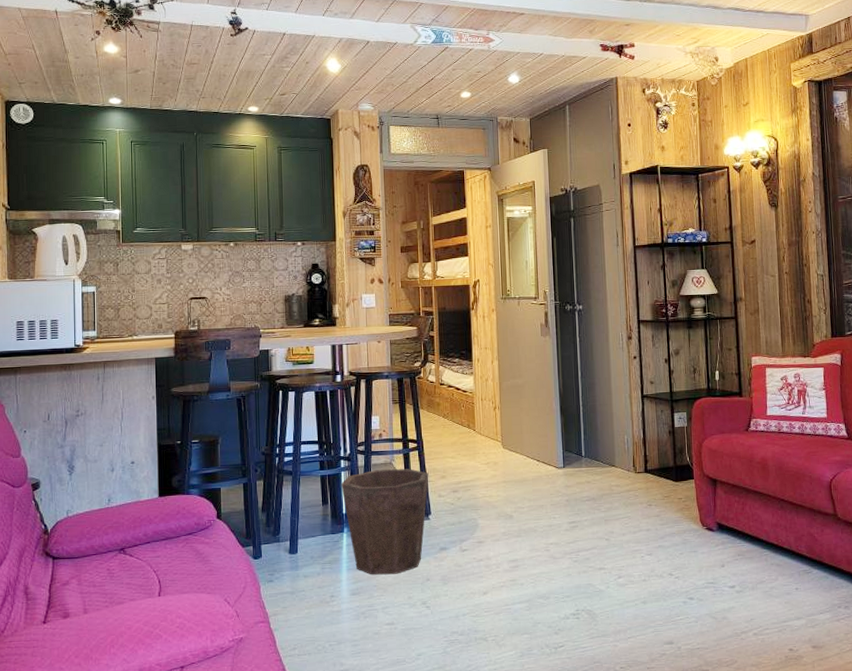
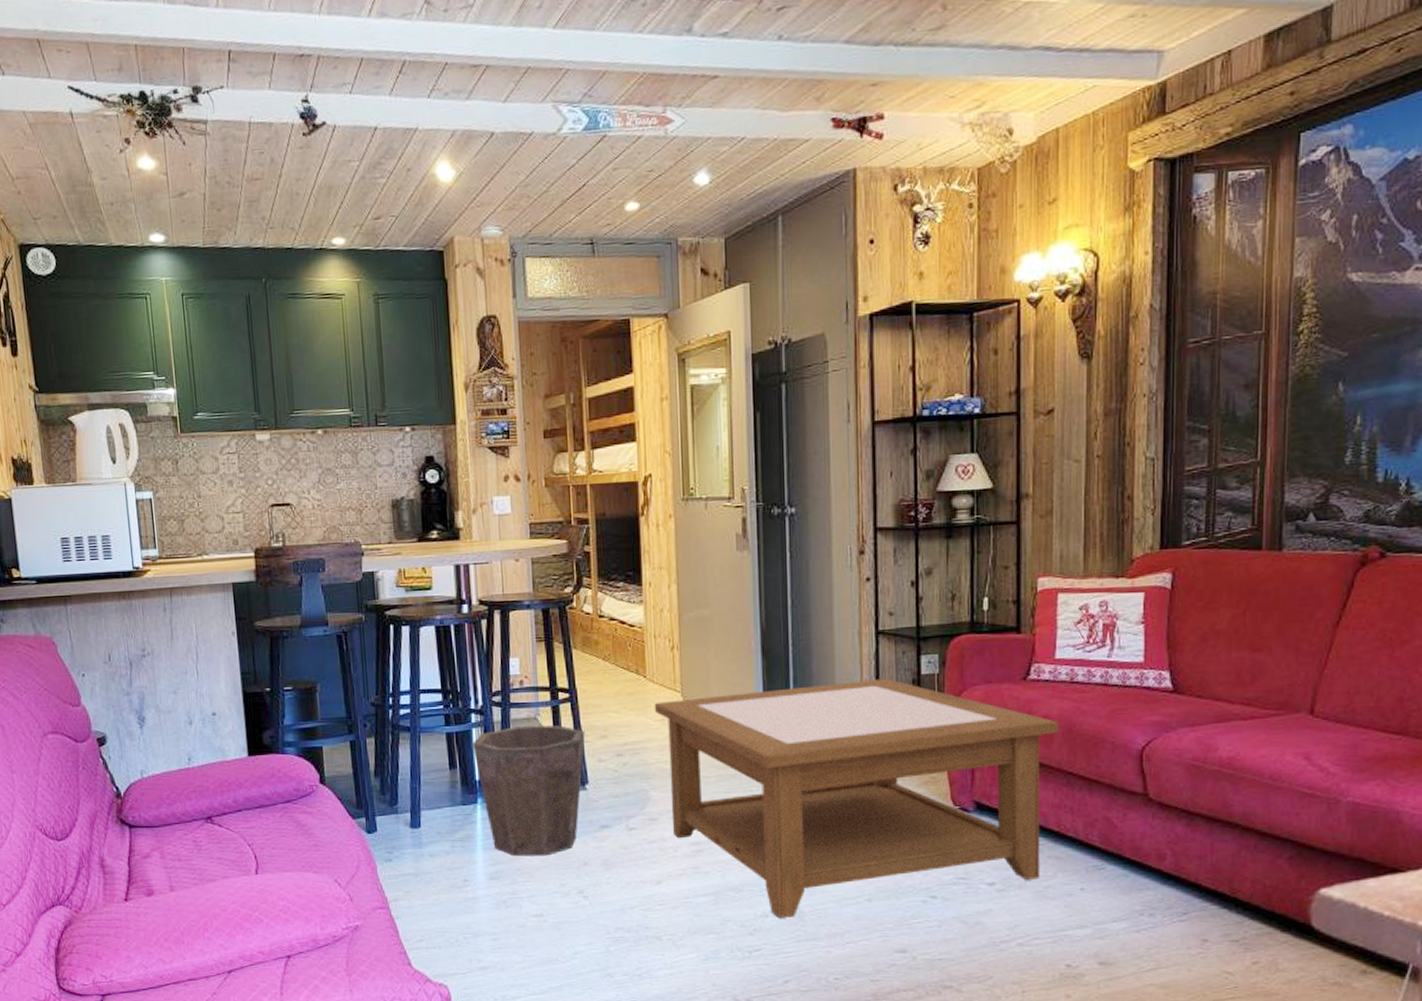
coffee table: none [481,430,773,619] -> present [654,678,1059,918]

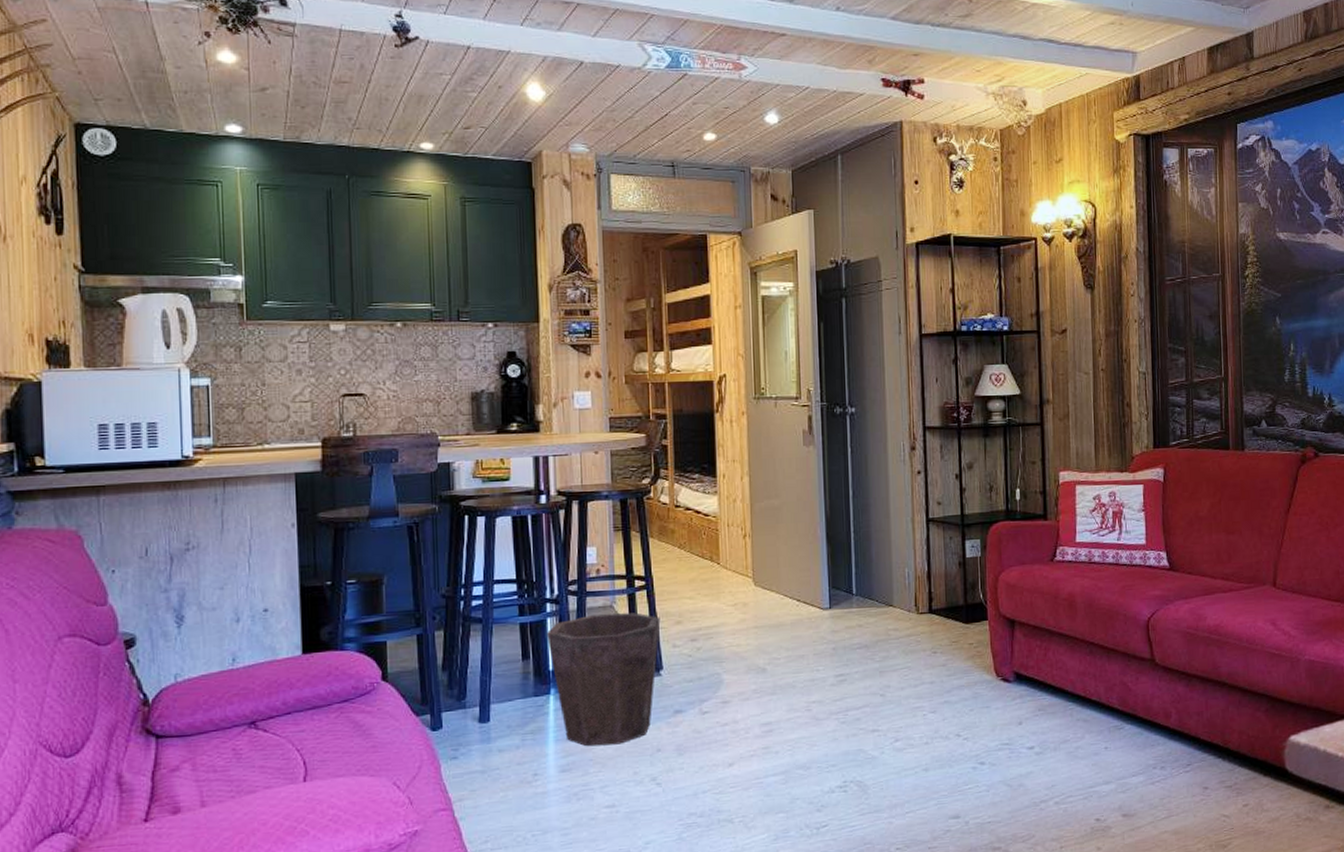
coffee table: present [654,678,1059,918] -> none [727,562,1082,793]

